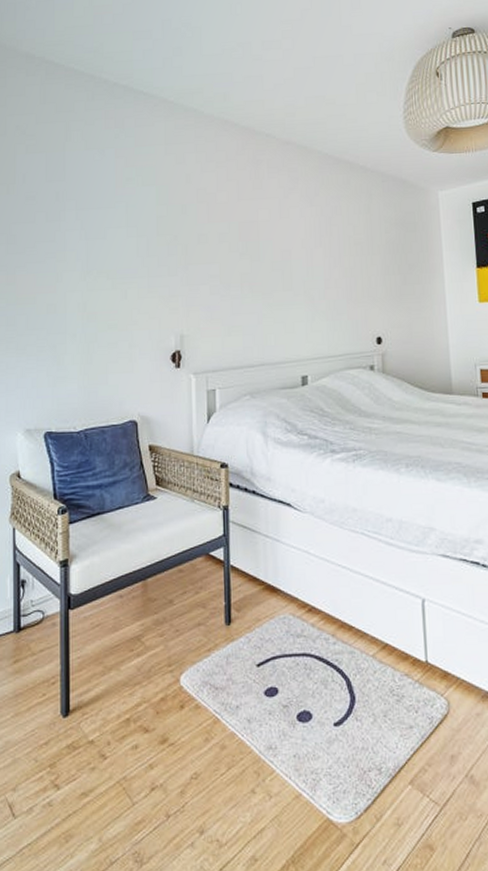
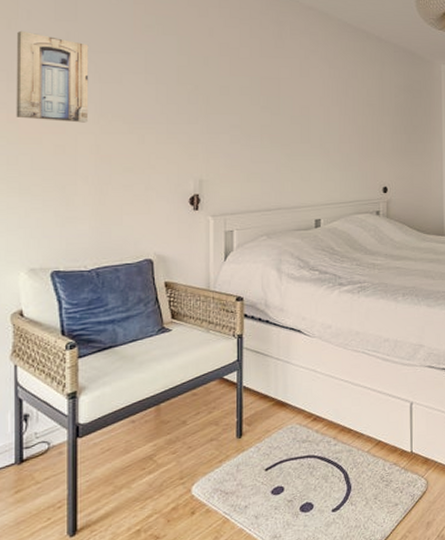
wall art: none [13,194,76,281] -> present [16,30,89,123]

